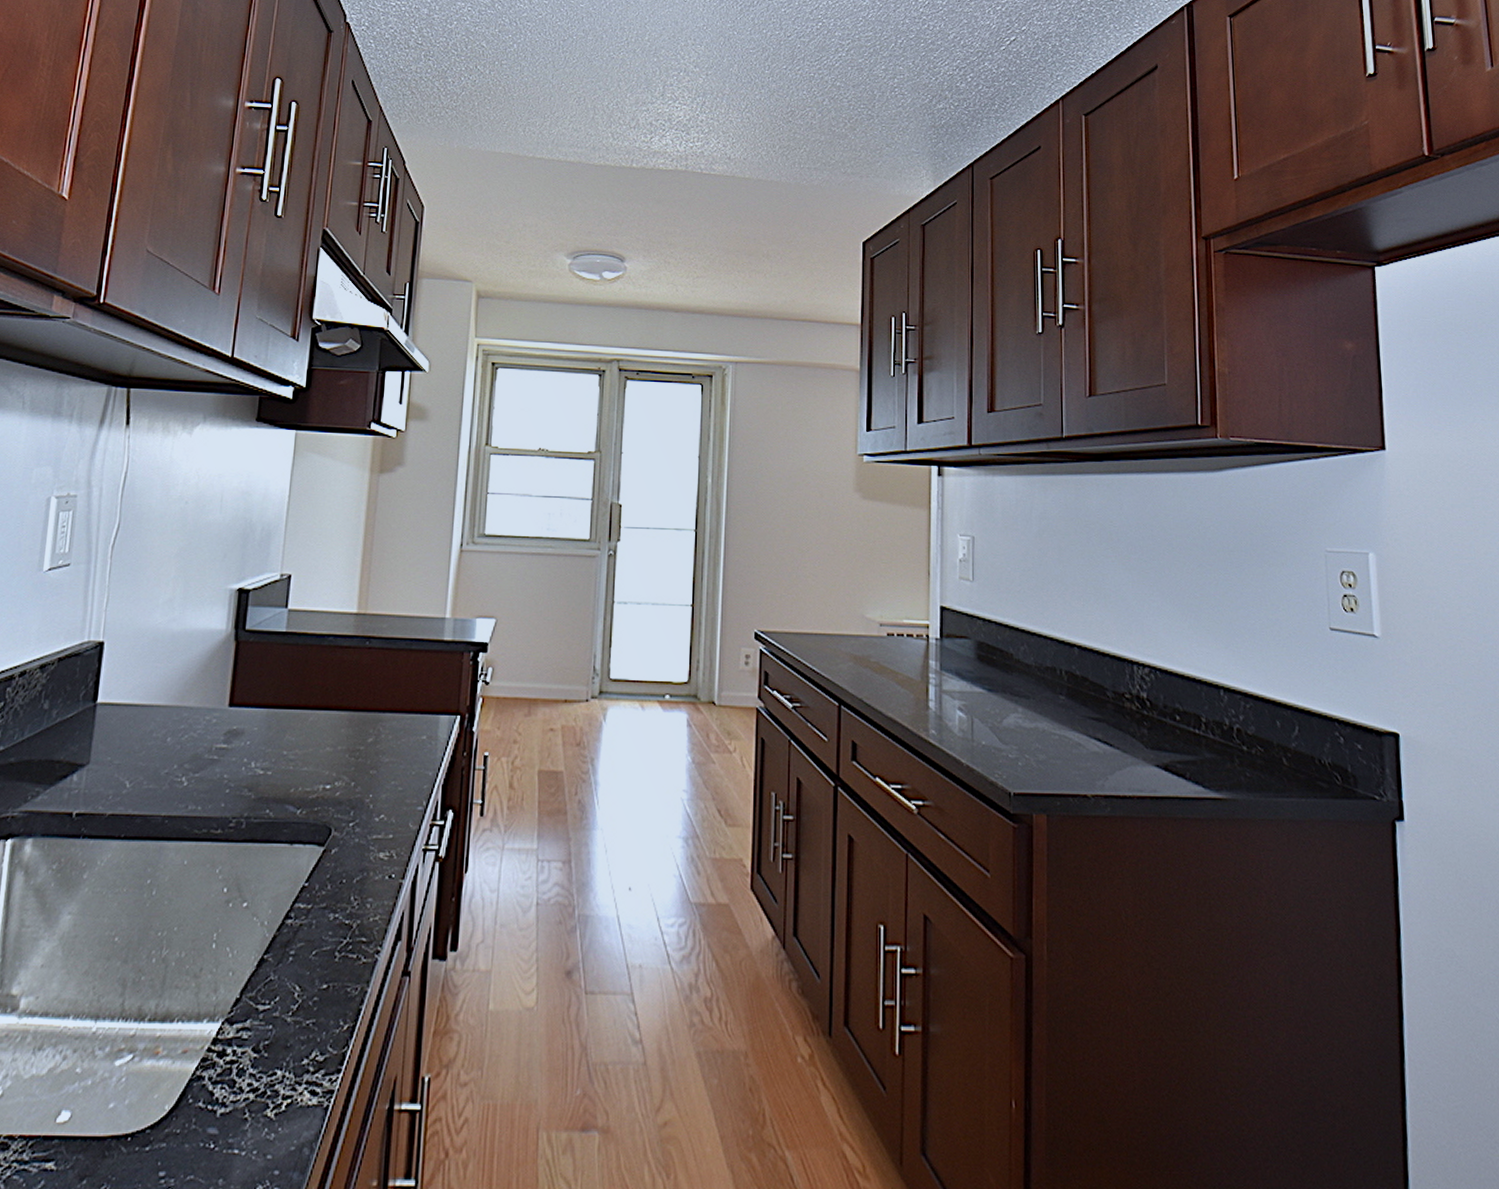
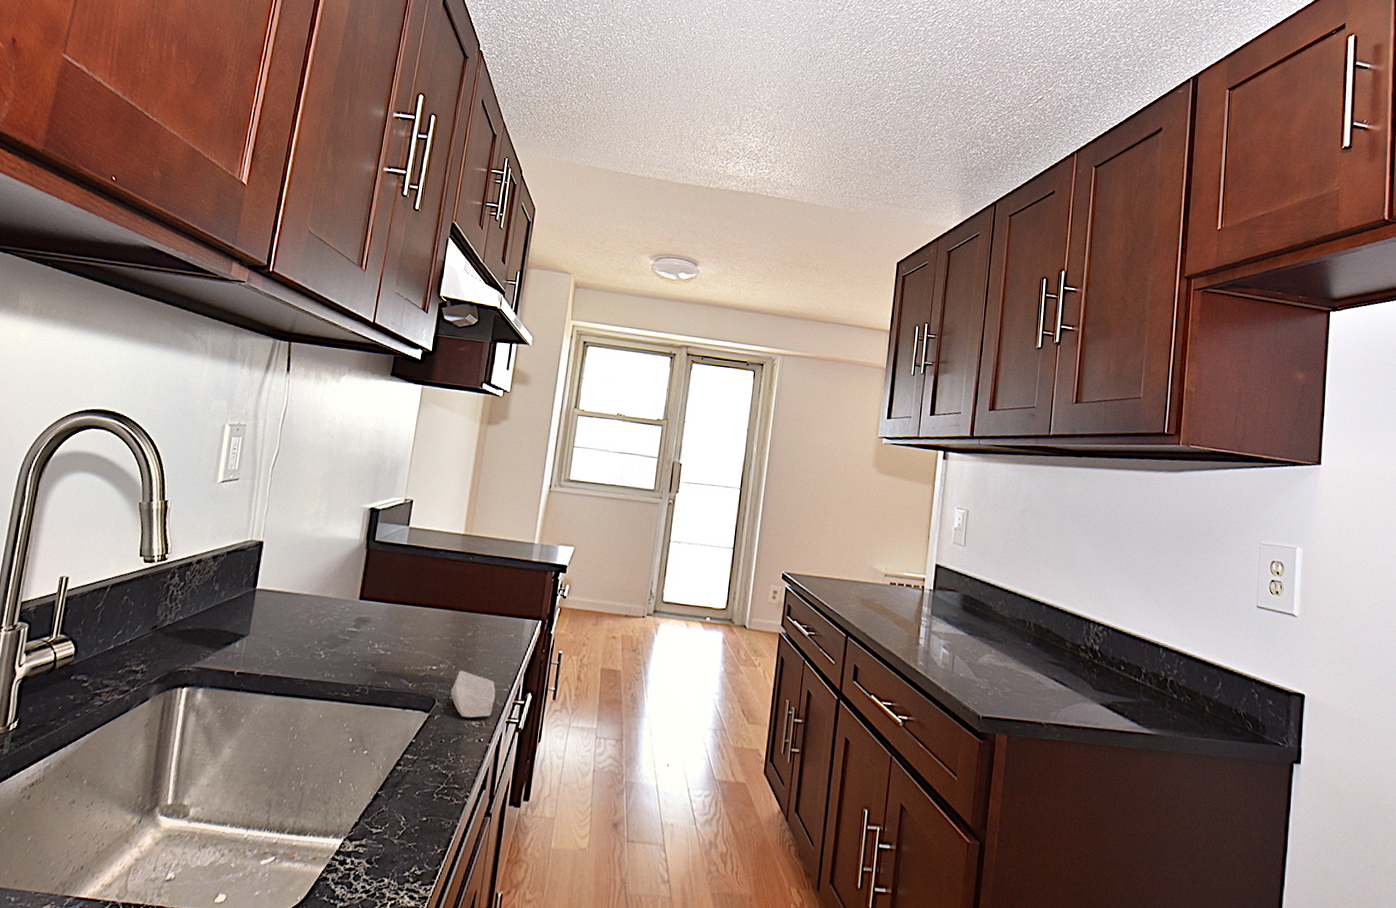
soap bar: none [351,787,407,849] -> present [451,670,496,718]

